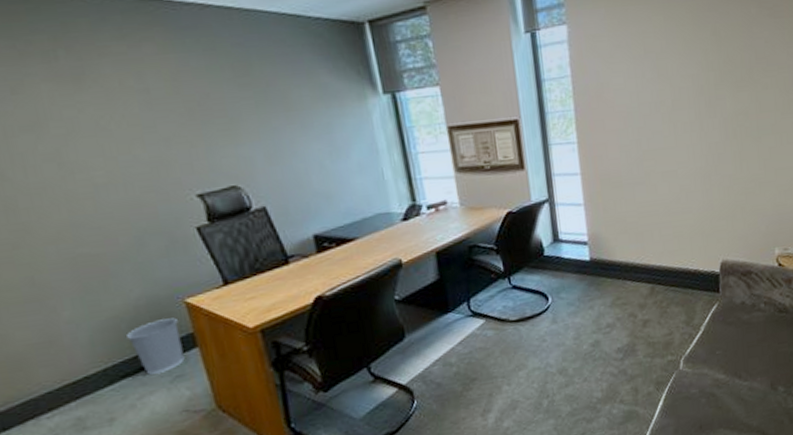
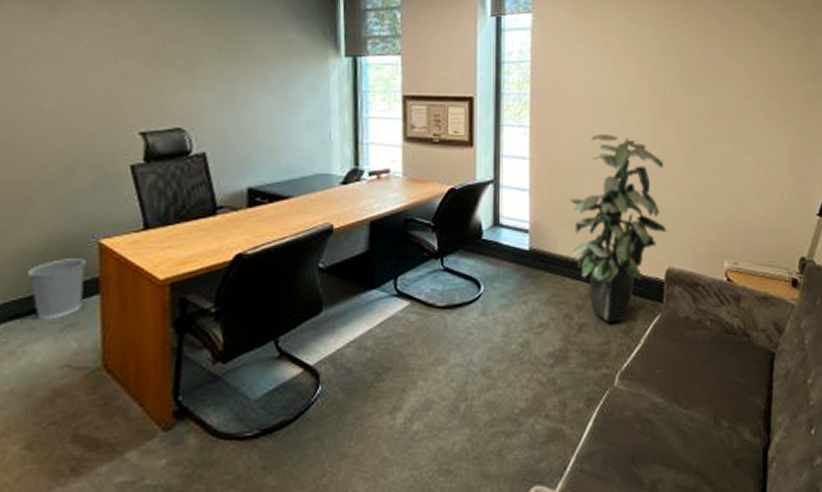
indoor plant: none [622,141,720,317] -> present [568,134,667,323]

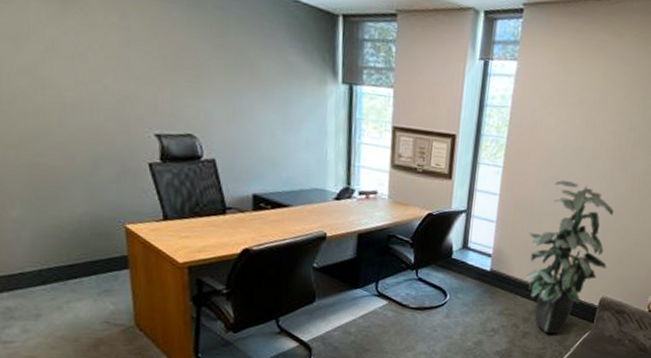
wastebasket: present [28,258,86,320] -> none [66,237,115,286]

